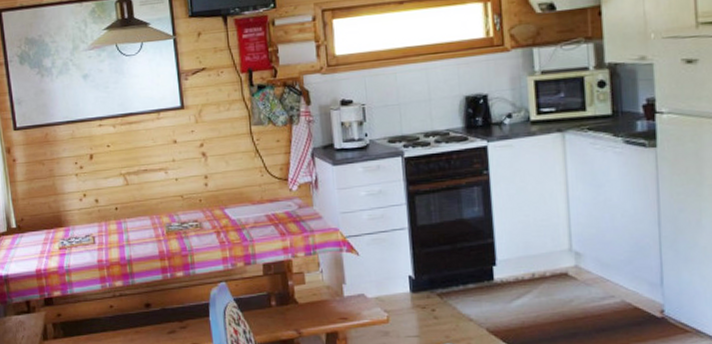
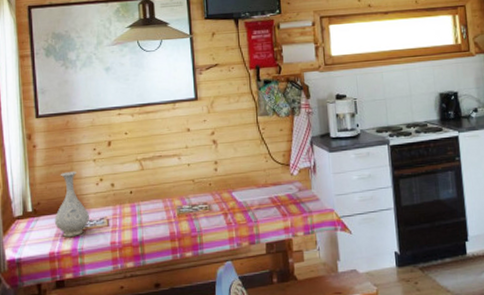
vase: none [39,186,74,255] -> present [54,171,89,238]

